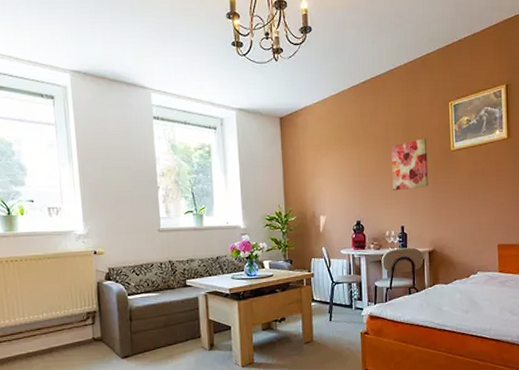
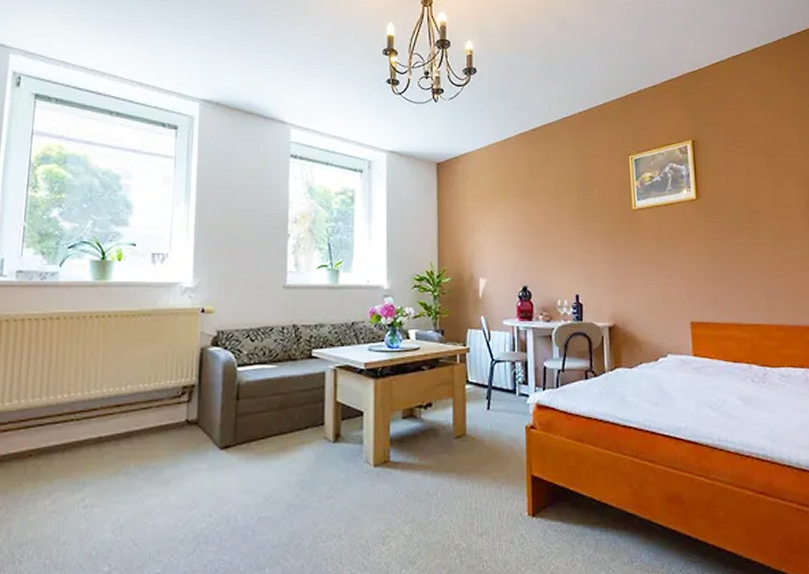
wall art: present [391,138,428,191] -> none [564,194,607,253]

